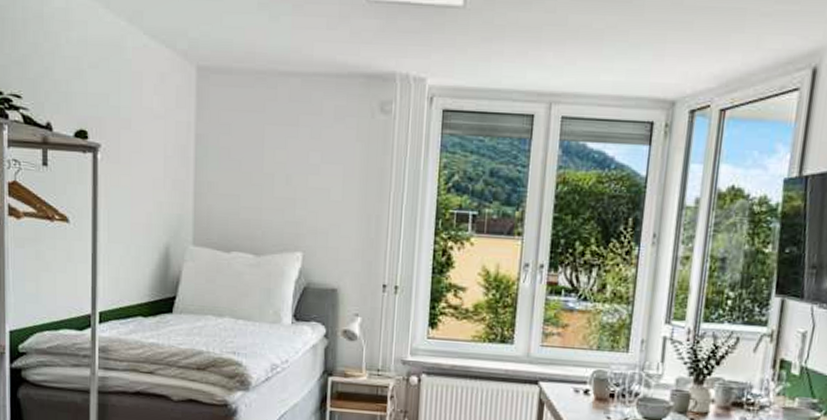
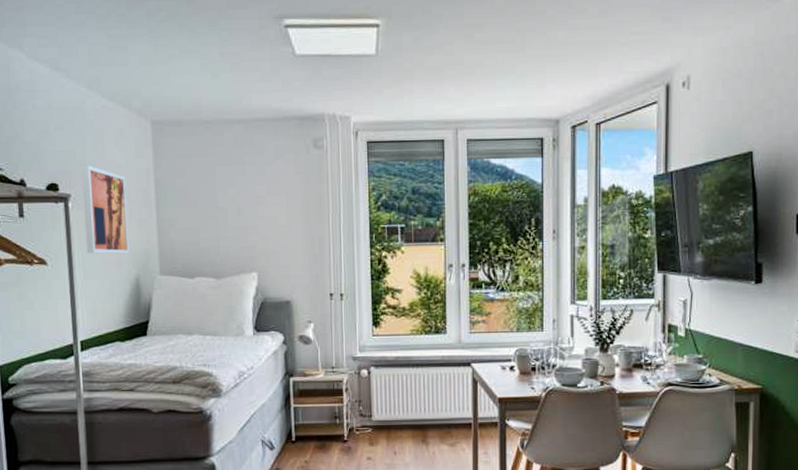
wall art: none [113,111,163,218] -> present [81,165,129,254]

